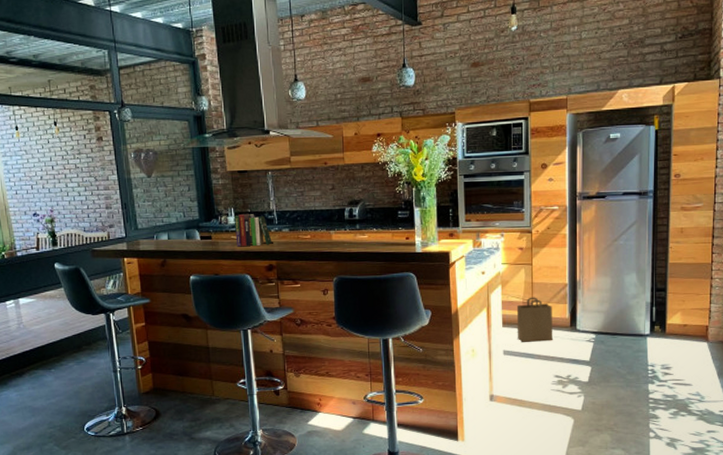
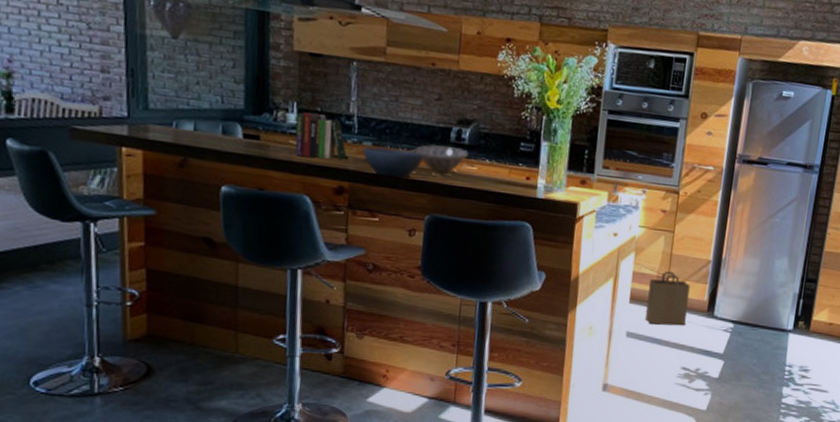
bowl: none [282,230,327,253] -> present [362,147,424,178]
bowl: none [321,223,360,245] -> present [416,144,468,175]

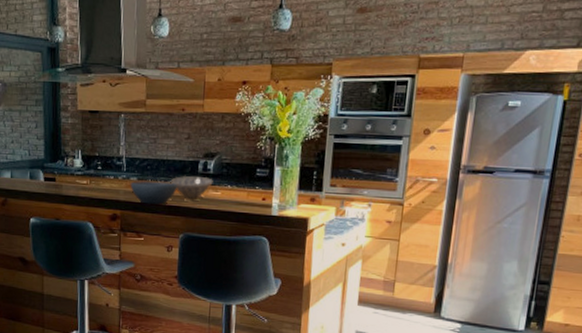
books: present [294,111,347,160] -> none [80,157,118,194]
shopping bag: present [645,271,690,326] -> none [373,276,416,326]

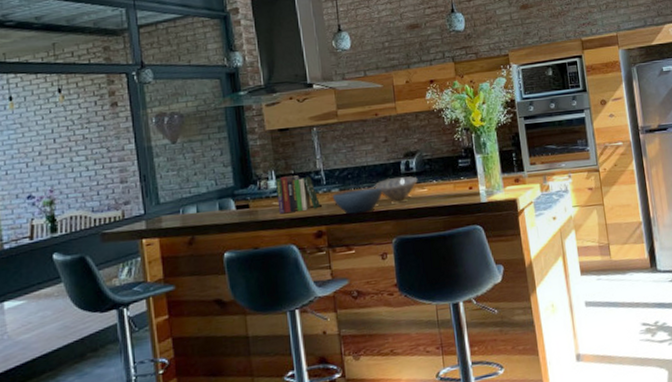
books: none [80,157,118,194] -> present [276,175,320,214]

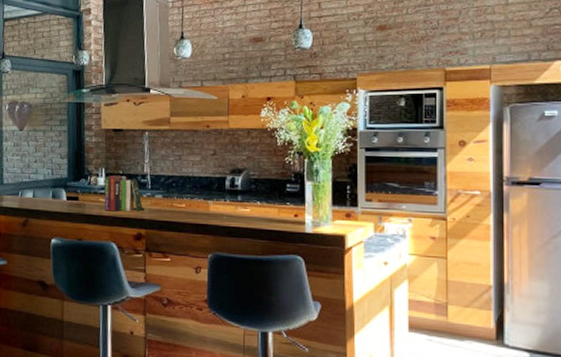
bowl: present [332,188,383,214] -> none [155,199,205,223]
bowl: present [375,176,418,203] -> none [198,193,242,218]

